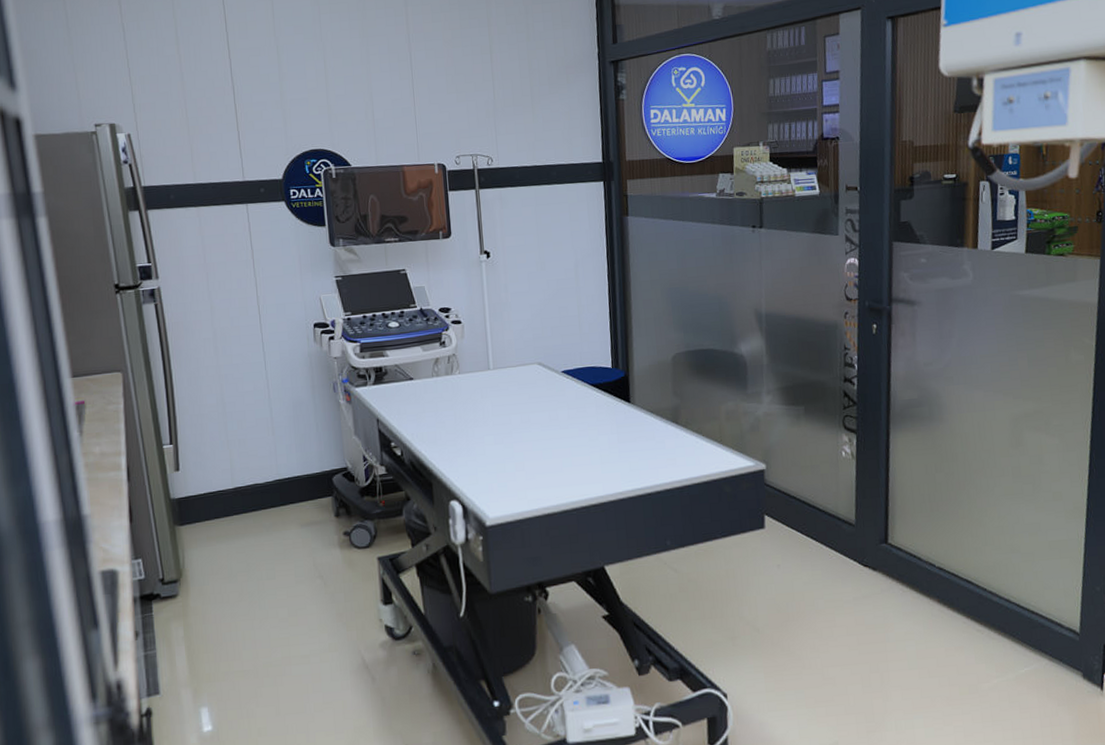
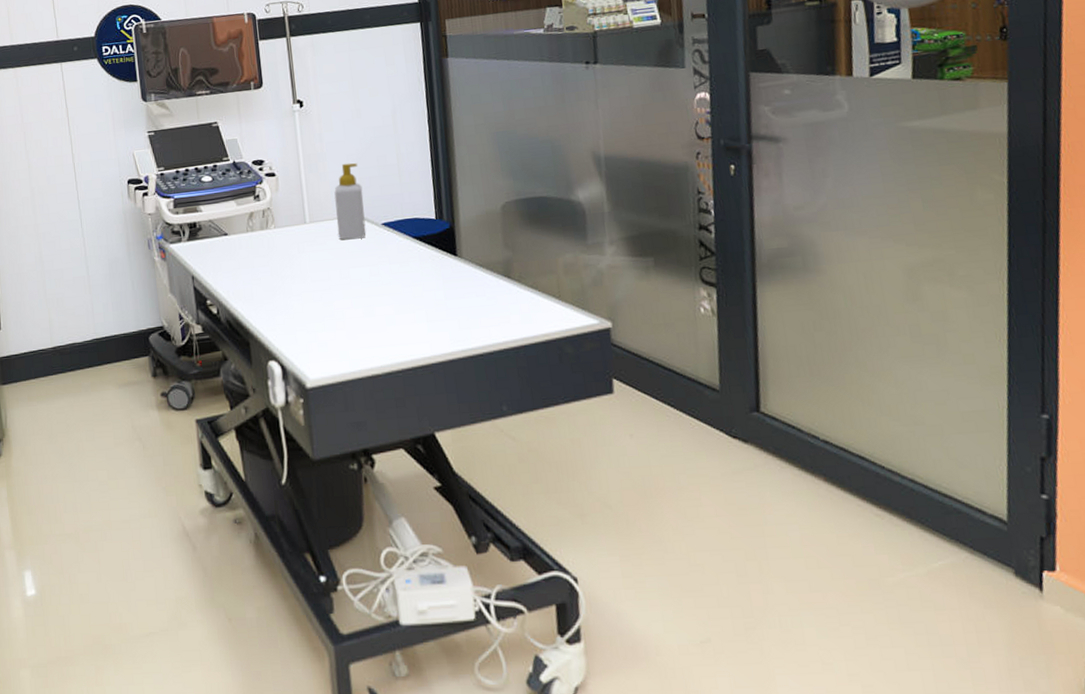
soap bottle: none [517,313,547,386] -> present [334,163,366,240]

